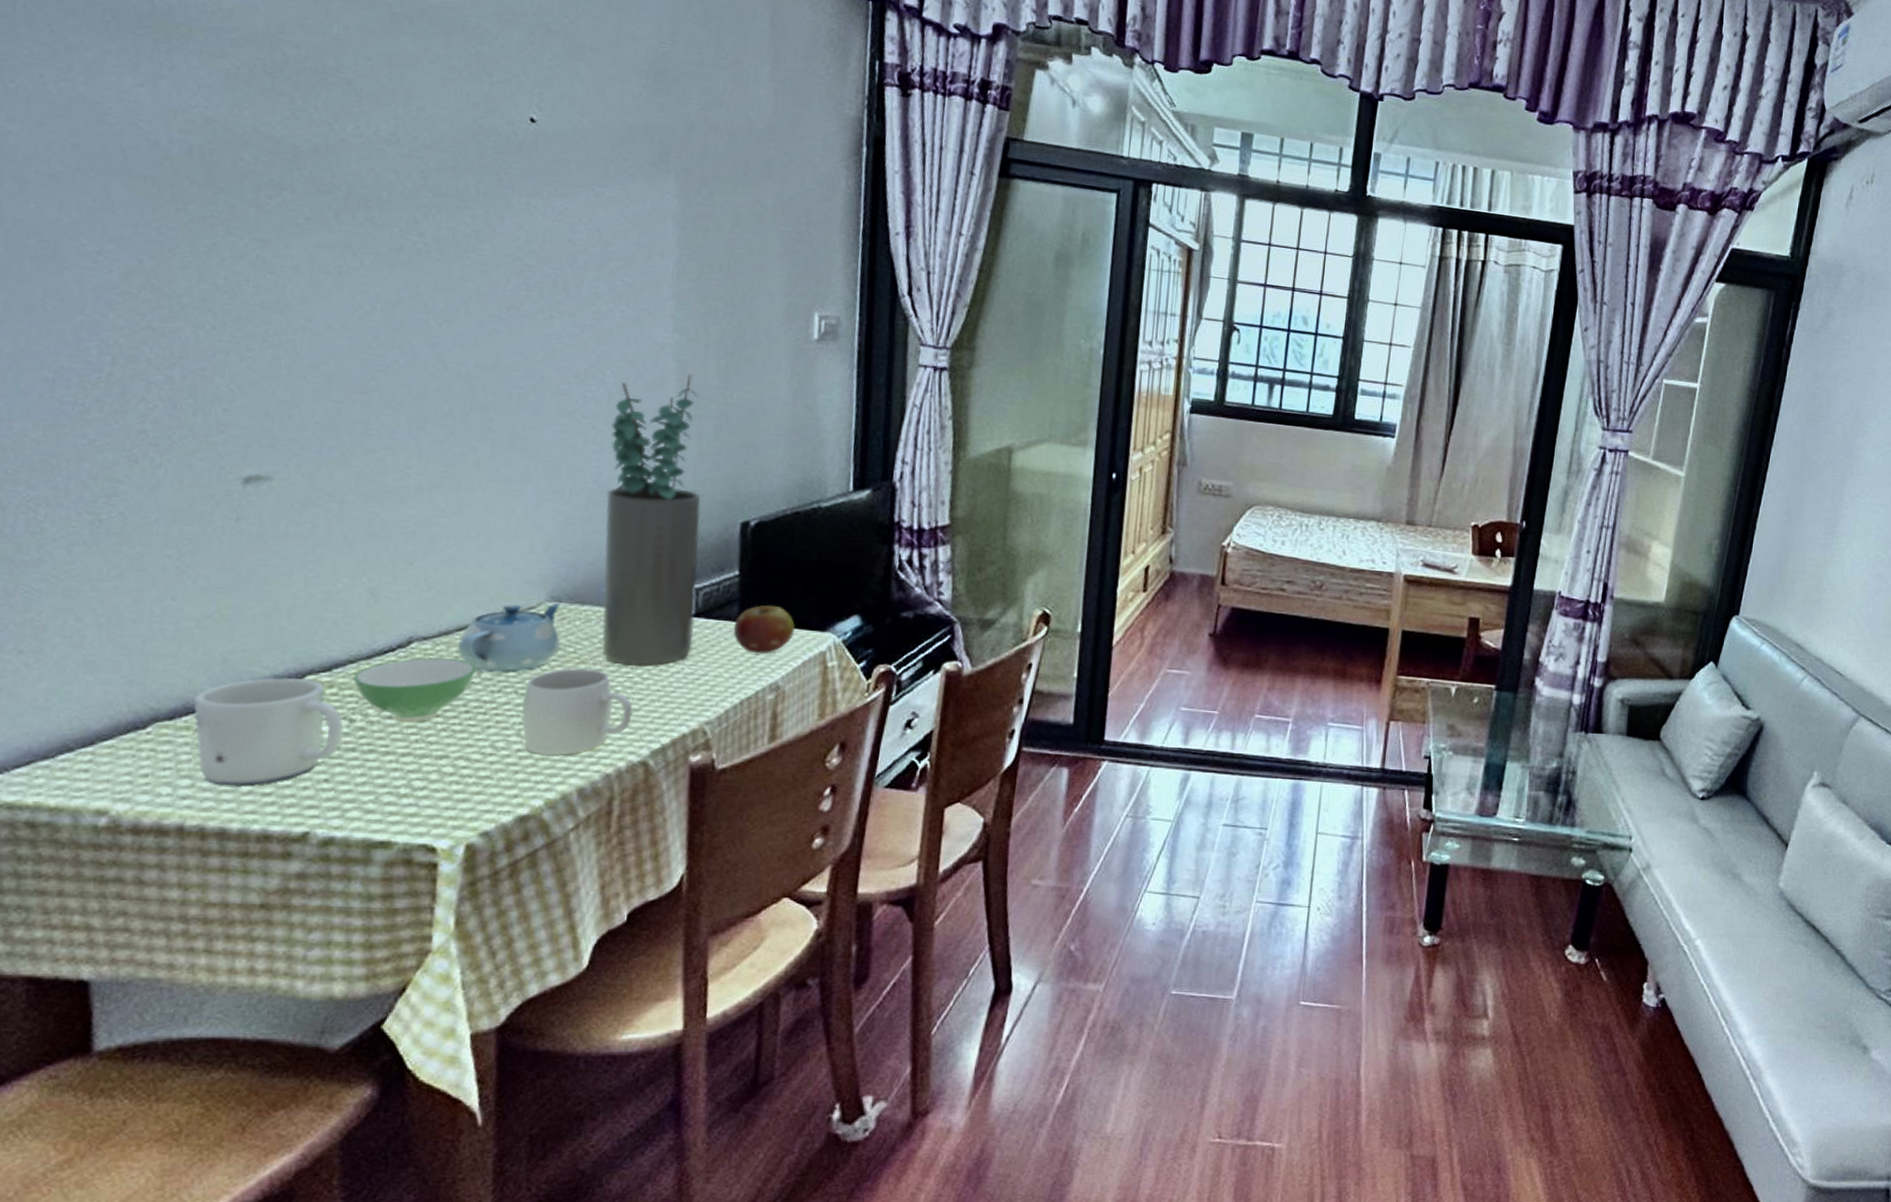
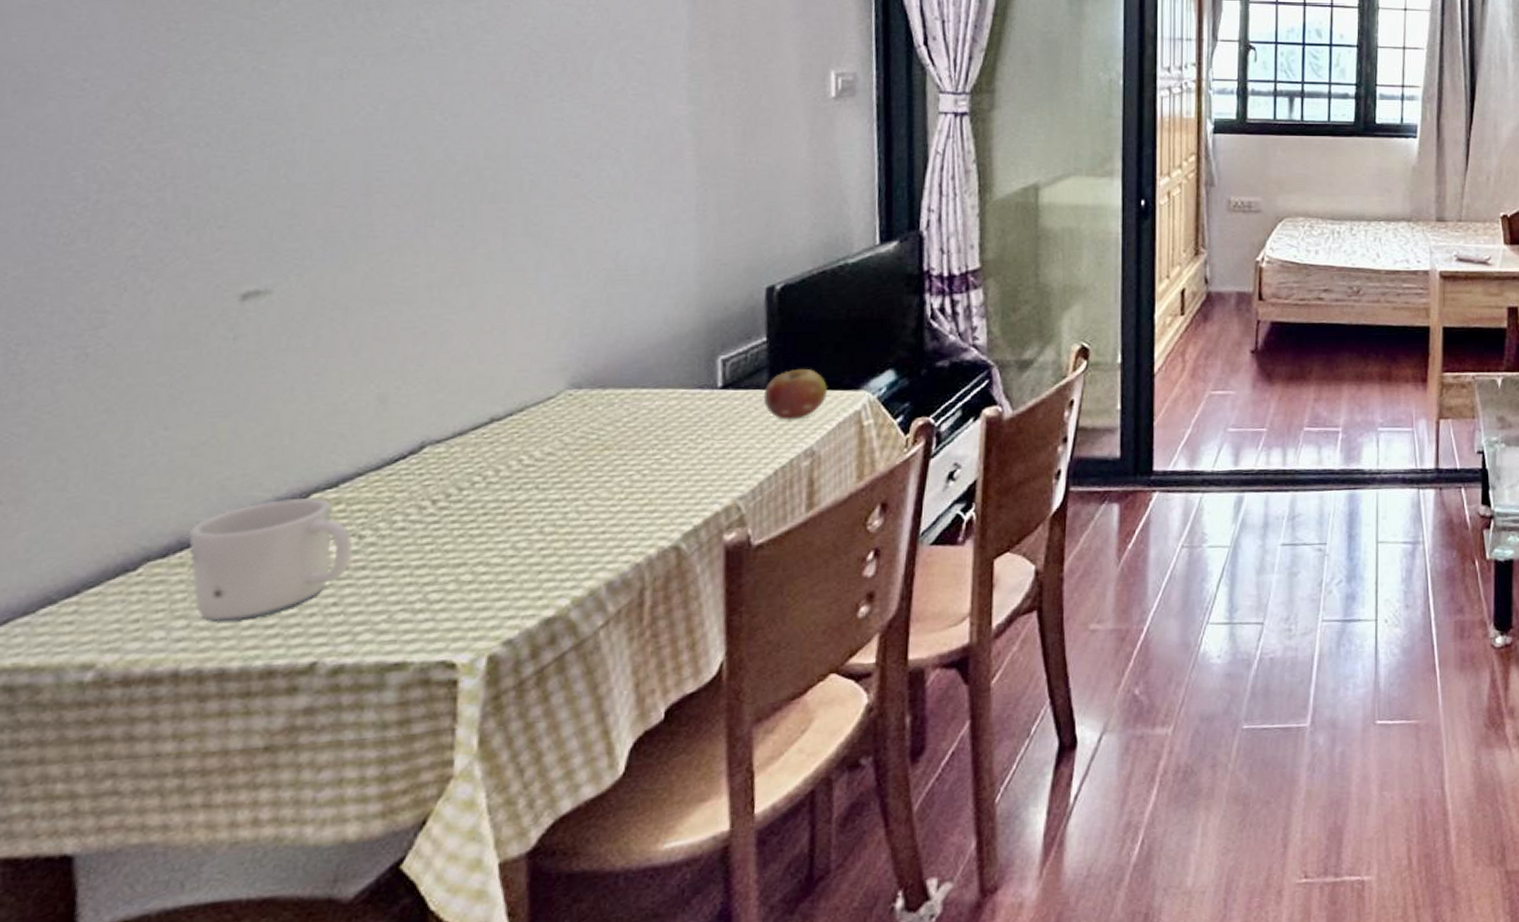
bowl: present [352,657,477,723] -> none [361,459,495,532]
teapot: present [457,604,561,672] -> none [473,391,583,469]
mug: present [521,668,633,758] -> none [543,454,662,553]
vase: present [602,374,701,666] -> none [624,144,724,447]

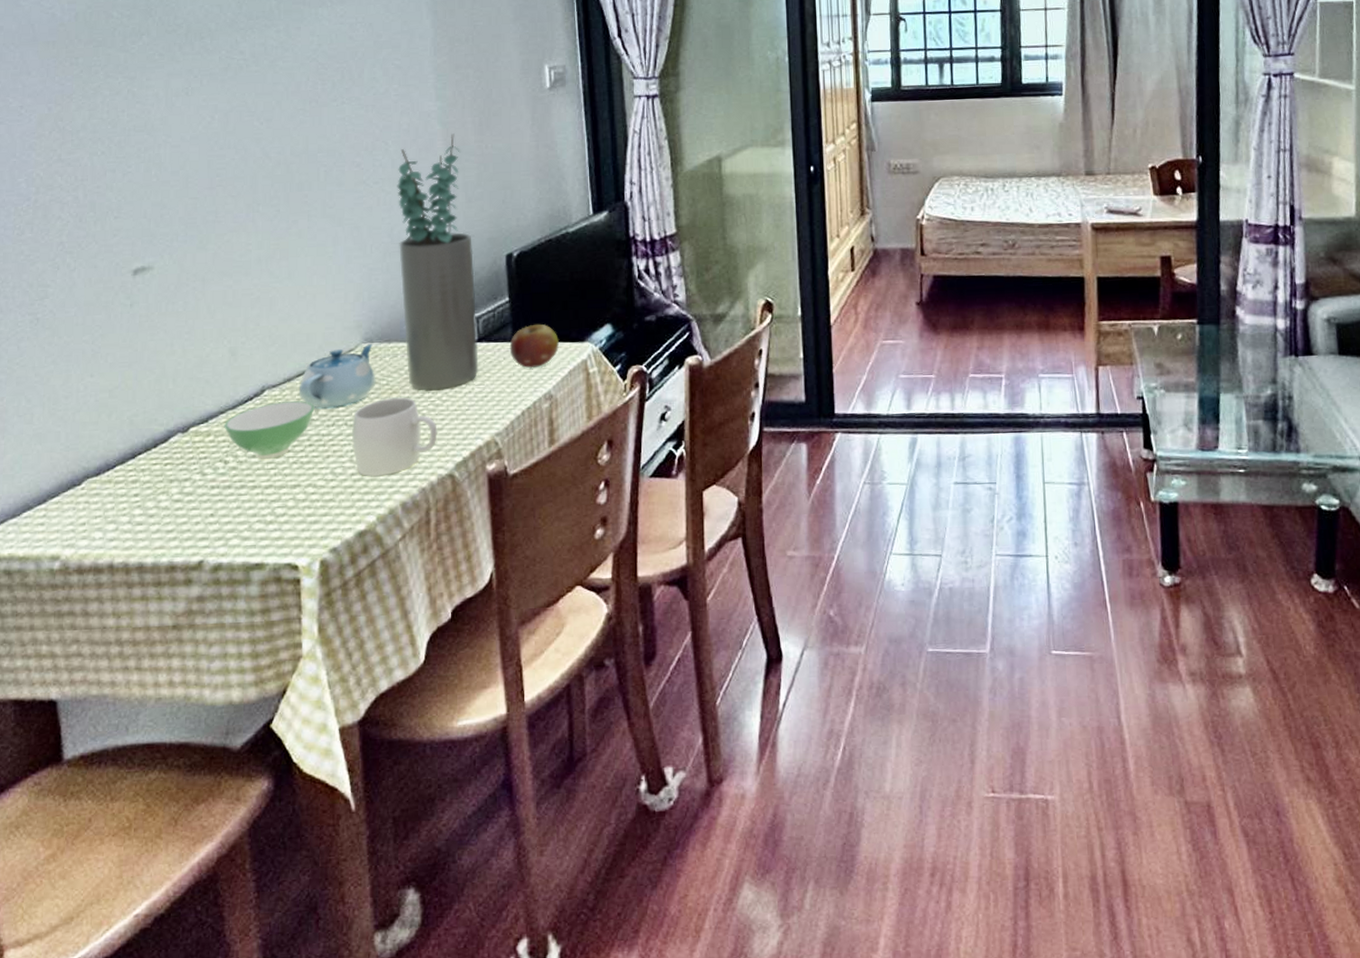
mug: present [188,498,354,621] -> none [111,431,222,526]
bowl: none [361,459,495,532] -> present [224,401,315,459]
teapot: none [473,391,583,469] -> present [298,344,376,408]
mug: none [543,454,662,553] -> present [352,397,437,478]
vase: none [624,144,724,447] -> present [397,134,479,391]

